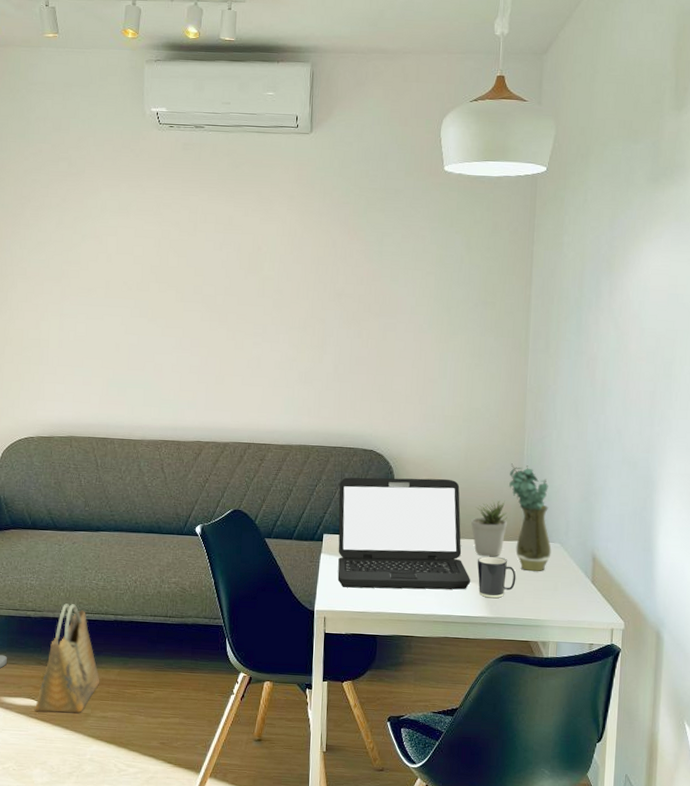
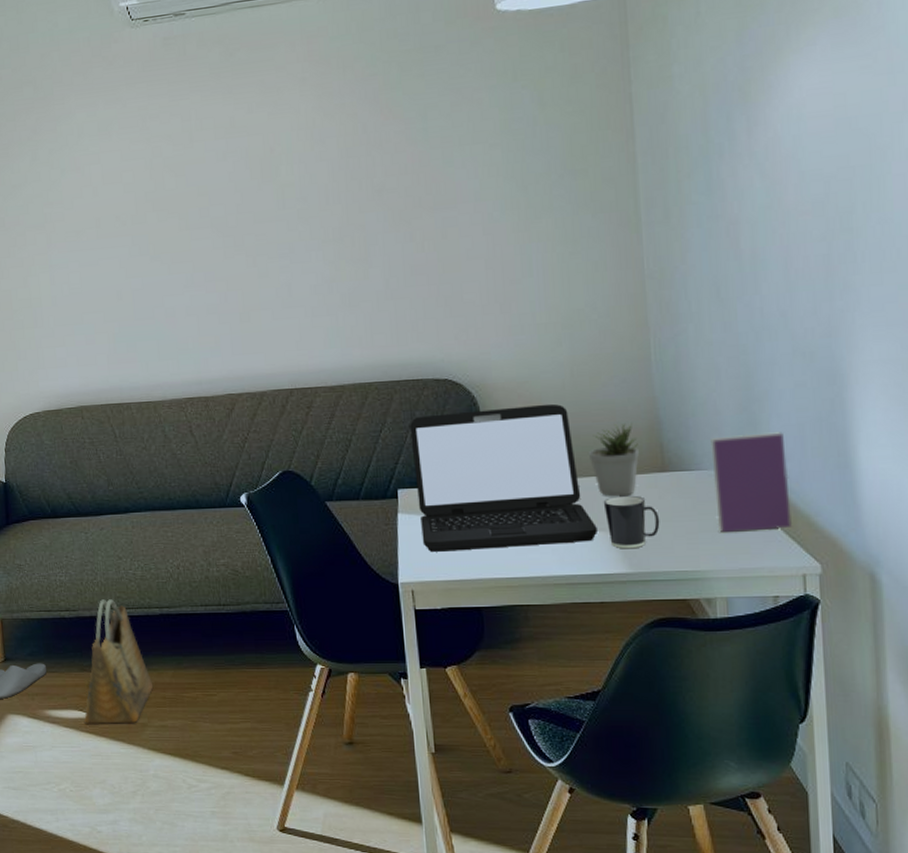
vase: present [509,463,552,572] -> none [634,374,705,510]
book: none [556,518,610,593] -> present [710,432,792,532]

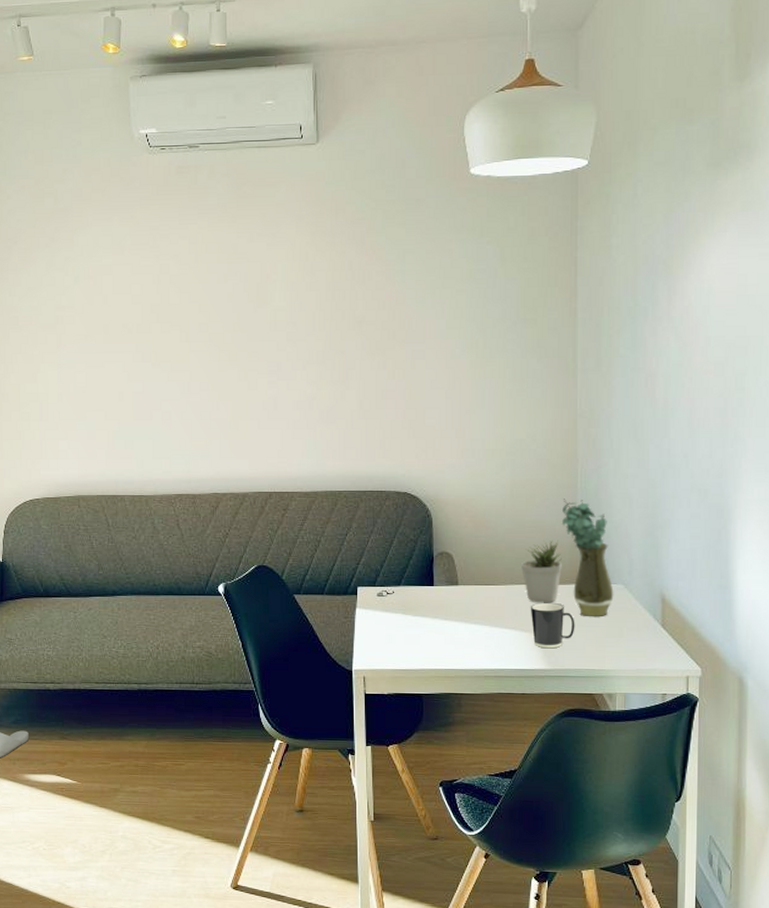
grocery bag: present [84,599,154,724] -> none [61,674,128,789]
laptop: present [410,403,597,552] -> none [372,519,523,644]
vase: none [634,374,705,510] -> present [562,498,614,617]
book: present [710,432,792,532] -> none [620,555,681,638]

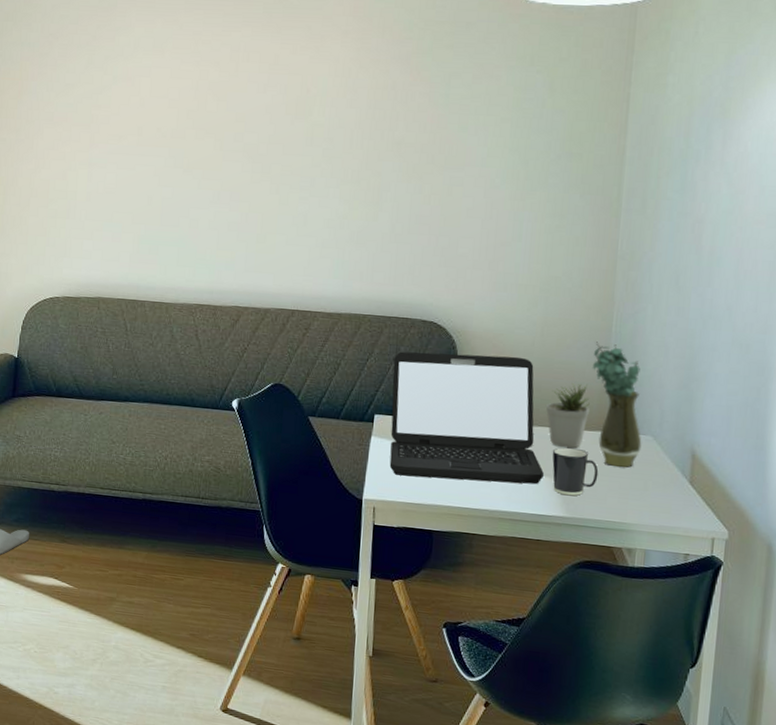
laptop: none [372,519,523,644] -> present [389,351,544,484]

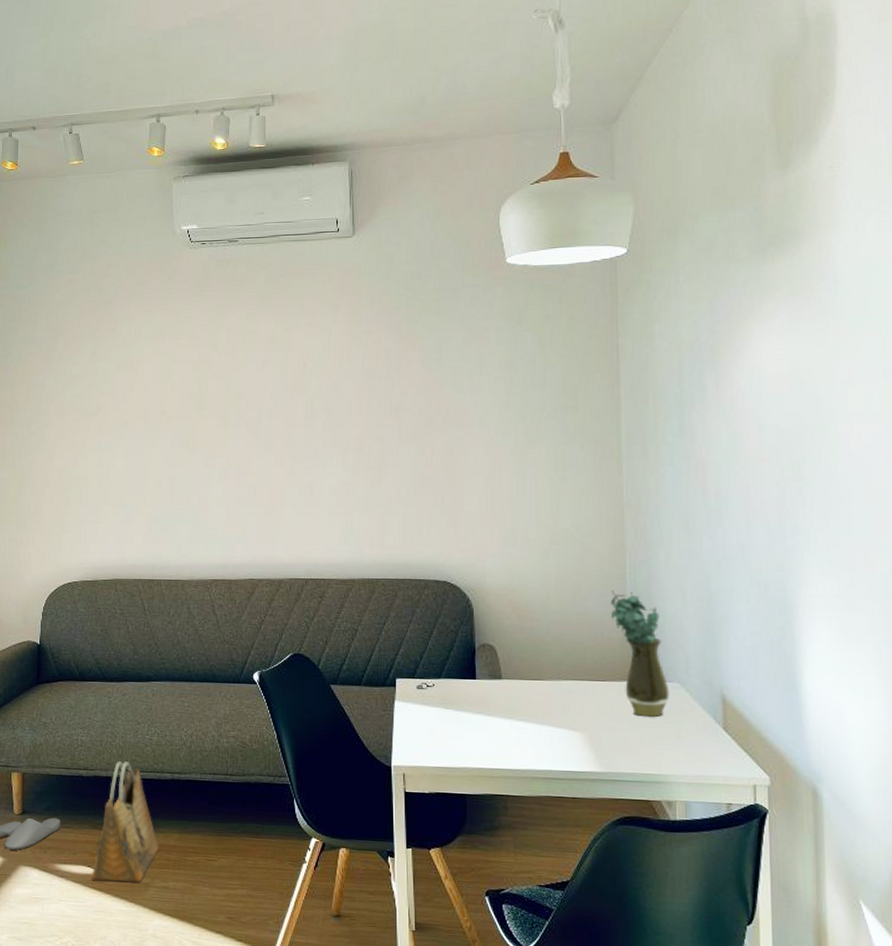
grocery bag: none [58,478,127,596] -> present [92,761,159,882]
laptop: present [389,351,544,484] -> none [411,611,573,740]
potted plant: present [545,383,590,449] -> none [567,633,612,701]
mug: present [552,447,599,496] -> none [579,700,629,750]

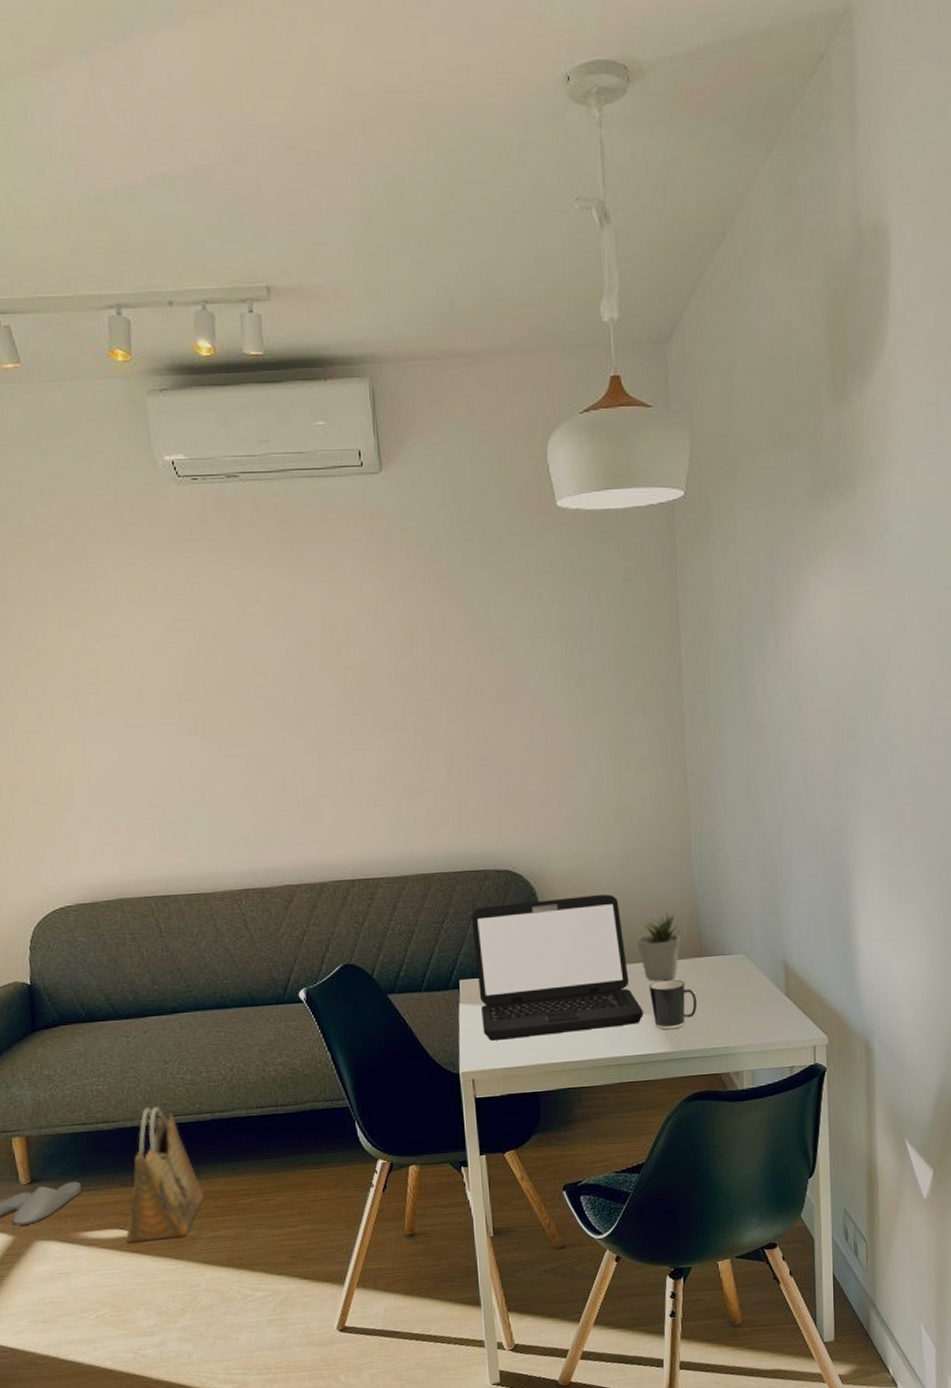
laptop: none [411,611,573,740] -> present [471,894,643,1041]
potted plant: none [567,633,612,701] -> present [636,911,680,982]
mug: none [579,700,629,750] -> present [649,979,697,1030]
vase: present [611,590,670,718] -> none [677,866,736,992]

